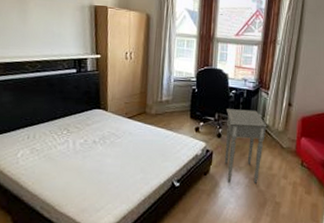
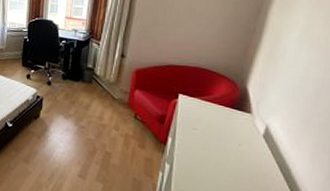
side table: present [224,109,267,183] -> none [54,58,98,132]

